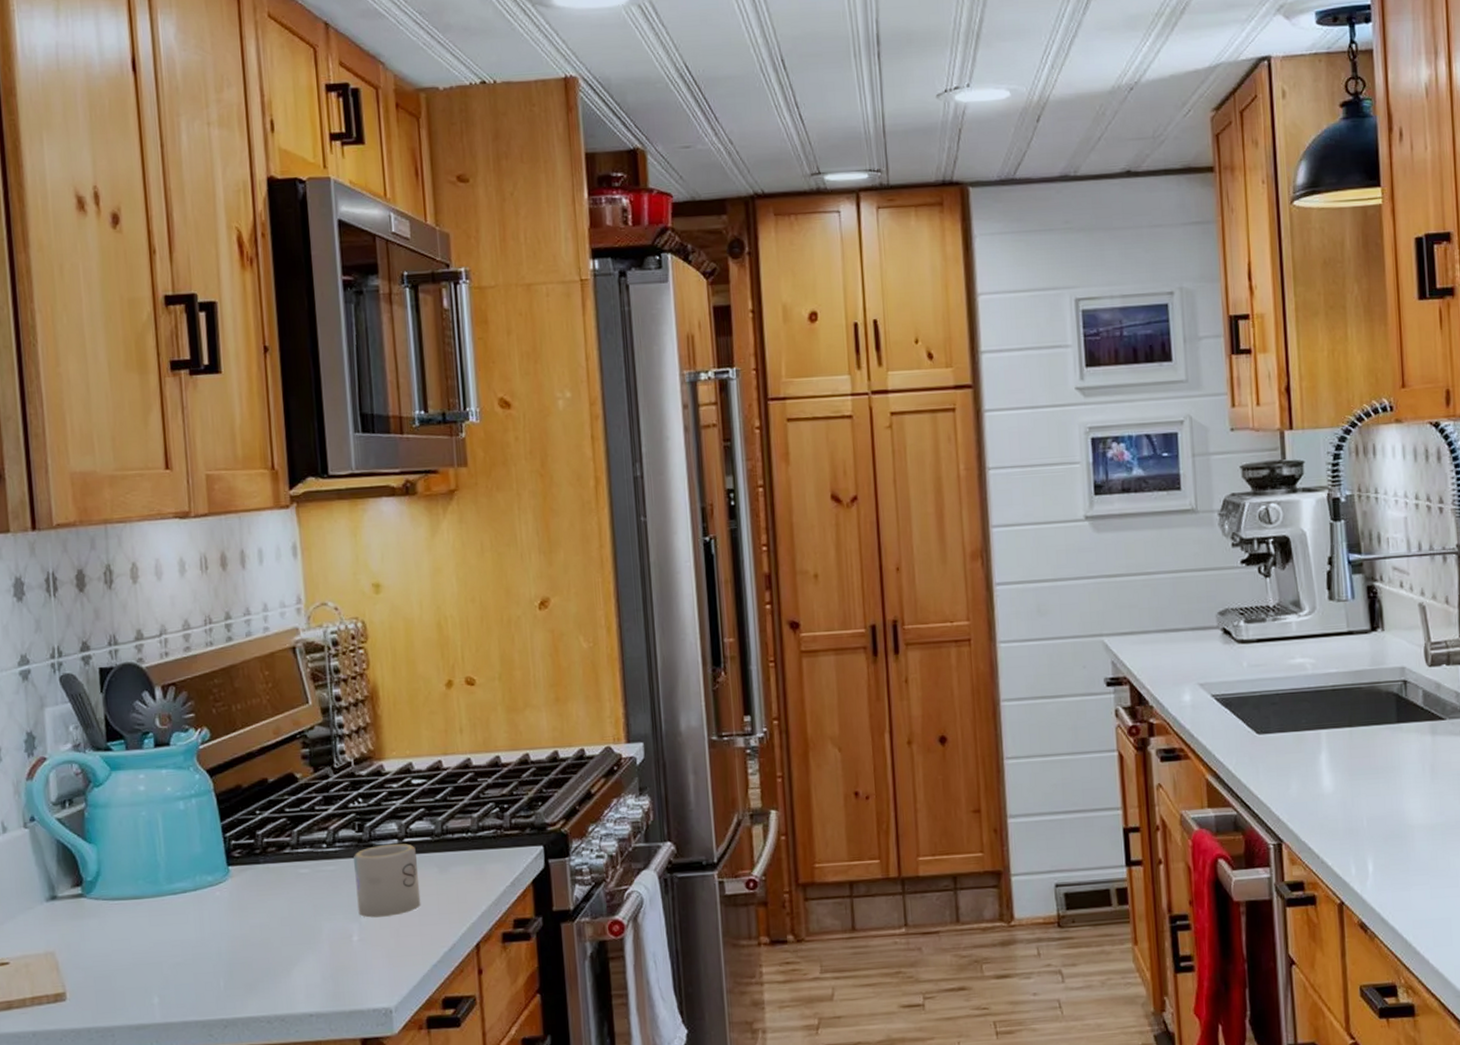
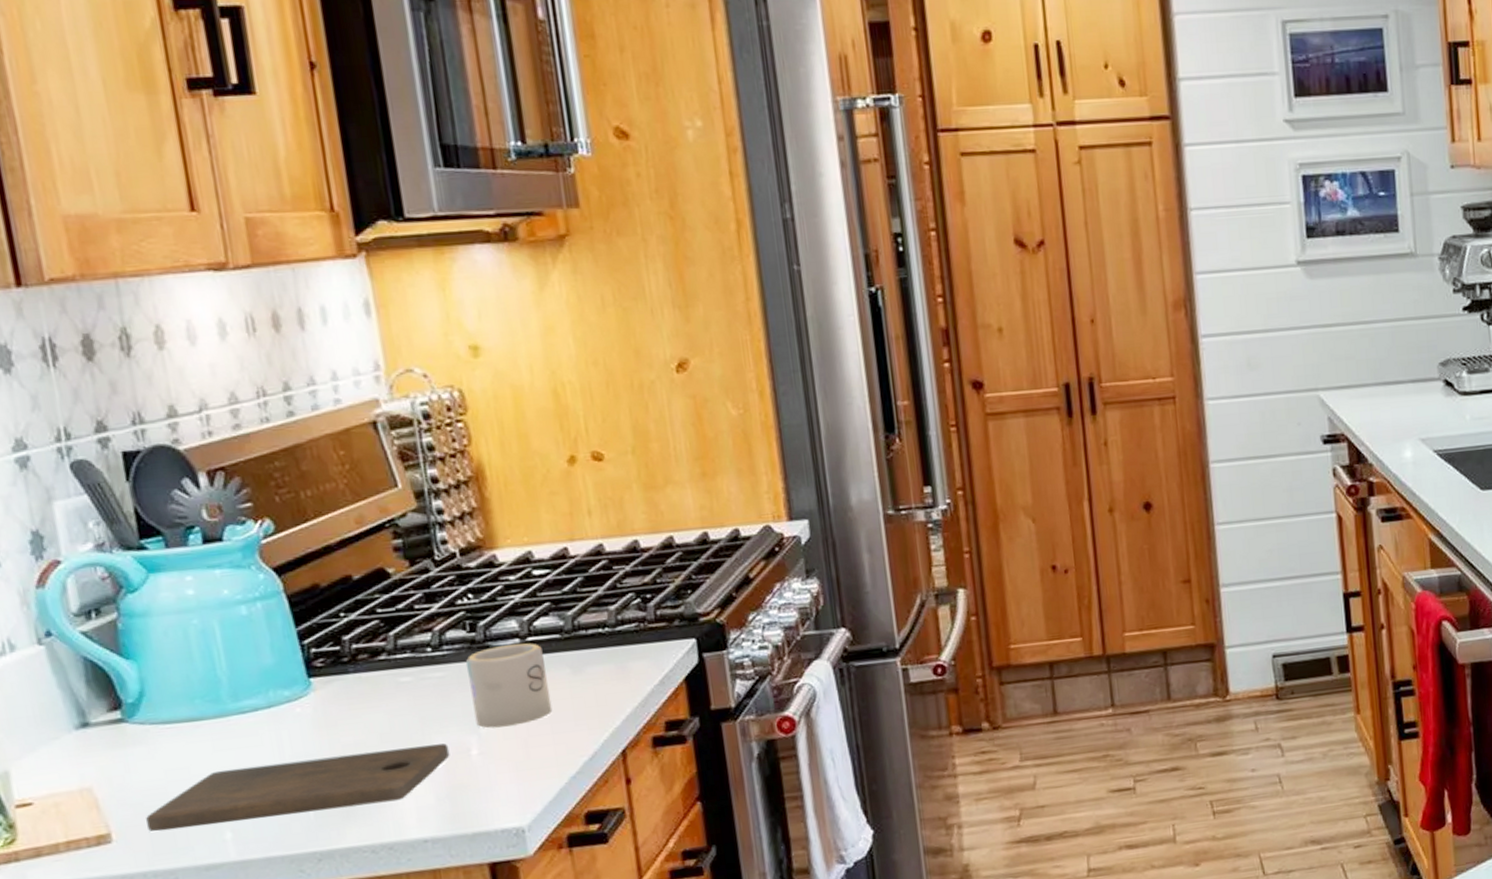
cutting board: none [94,929,336,994] -> present [146,743,450,832]

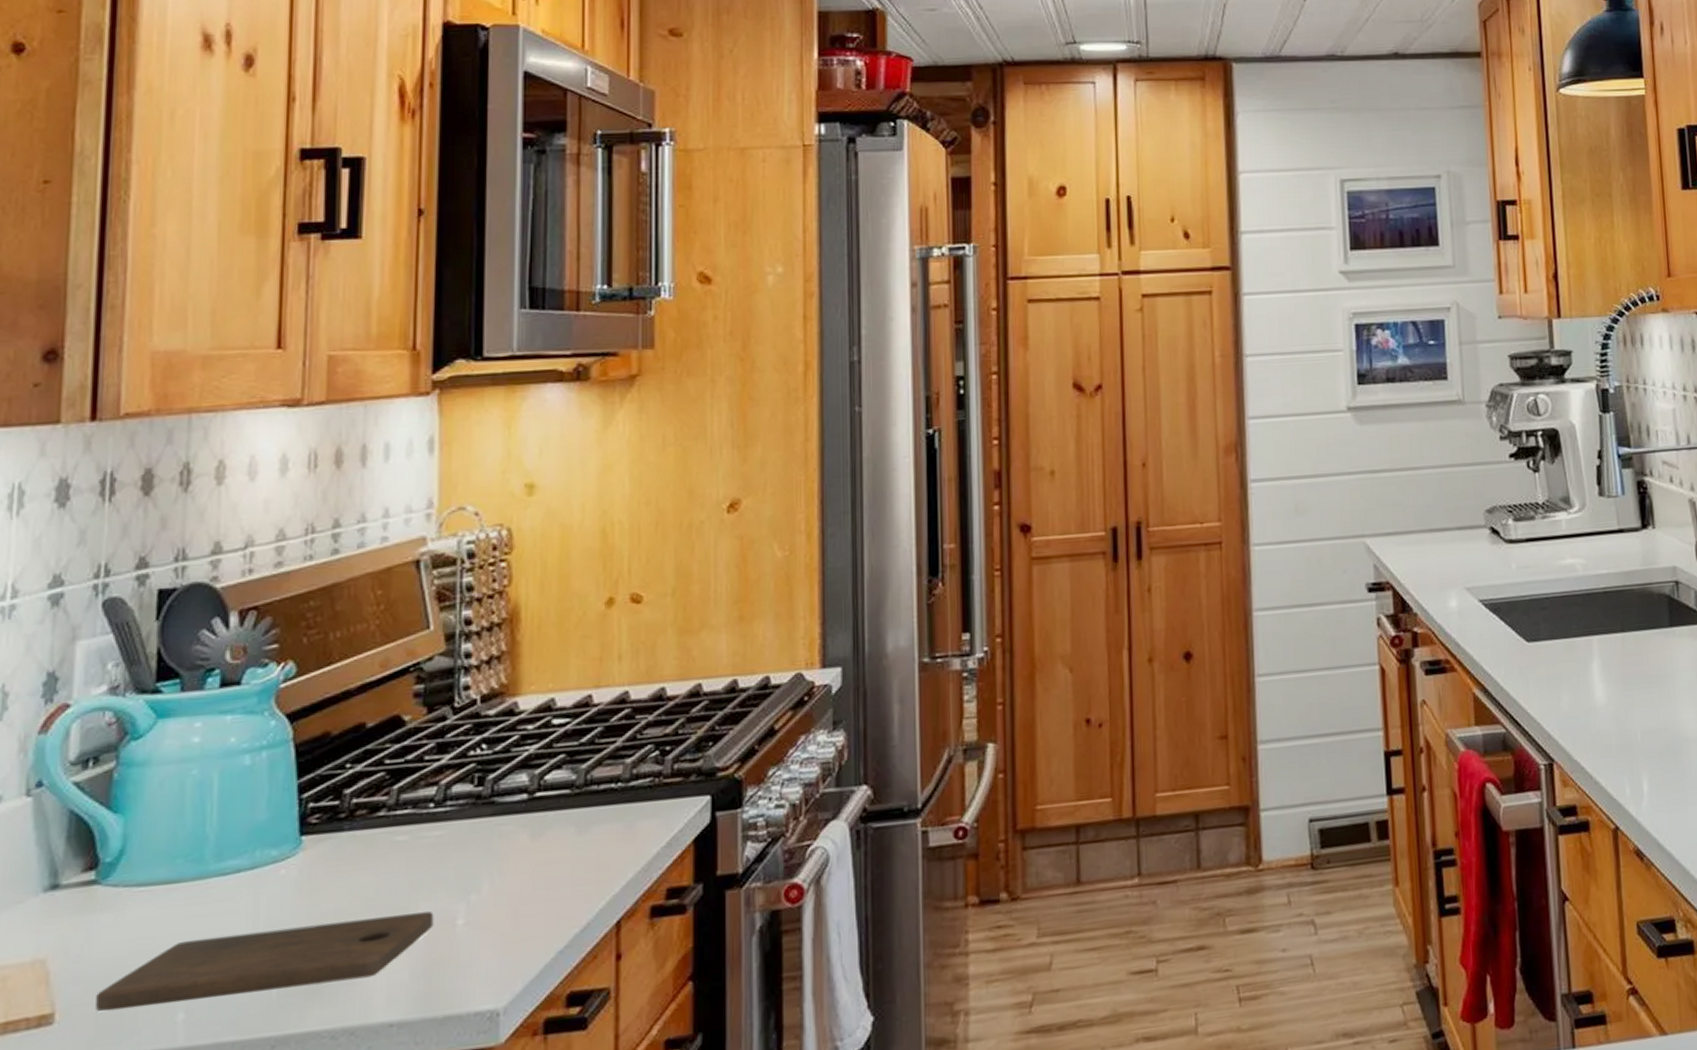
mug: present [465,643,553,729] -> none [467,798,551,895]

